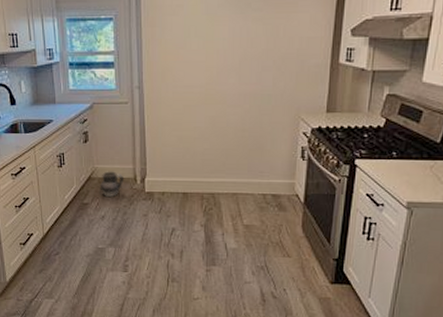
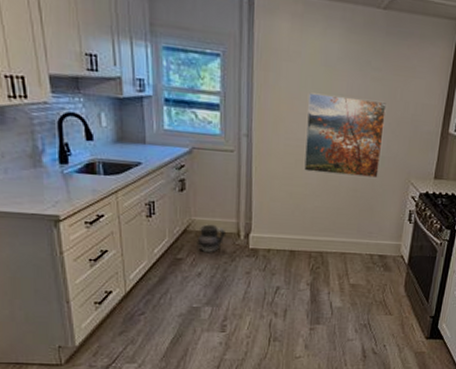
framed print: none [192,40,271,116] -> present [304,92,388,178]

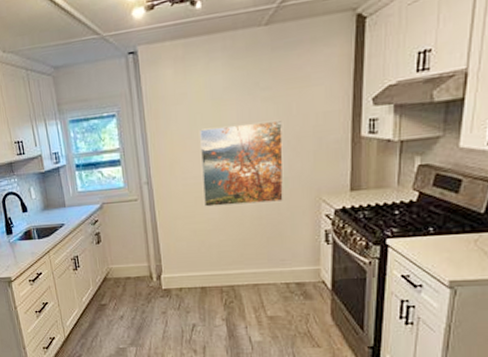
ceramic jug: present [198,224,225,252] -> none [117,270,140,296]

